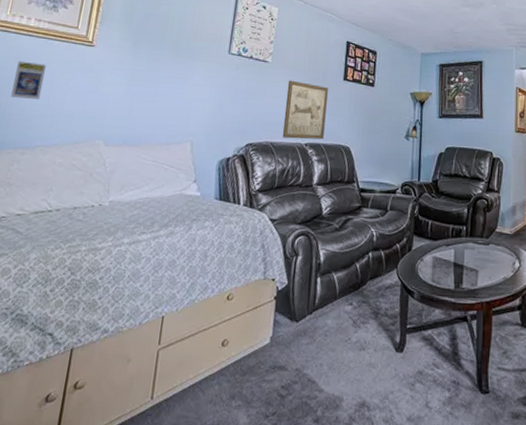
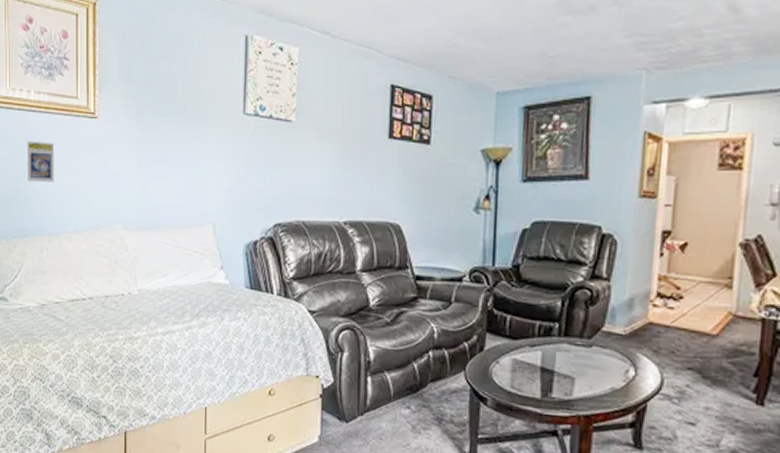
wall art: present [282,80,328,140] -> none [315,142,369,217]

